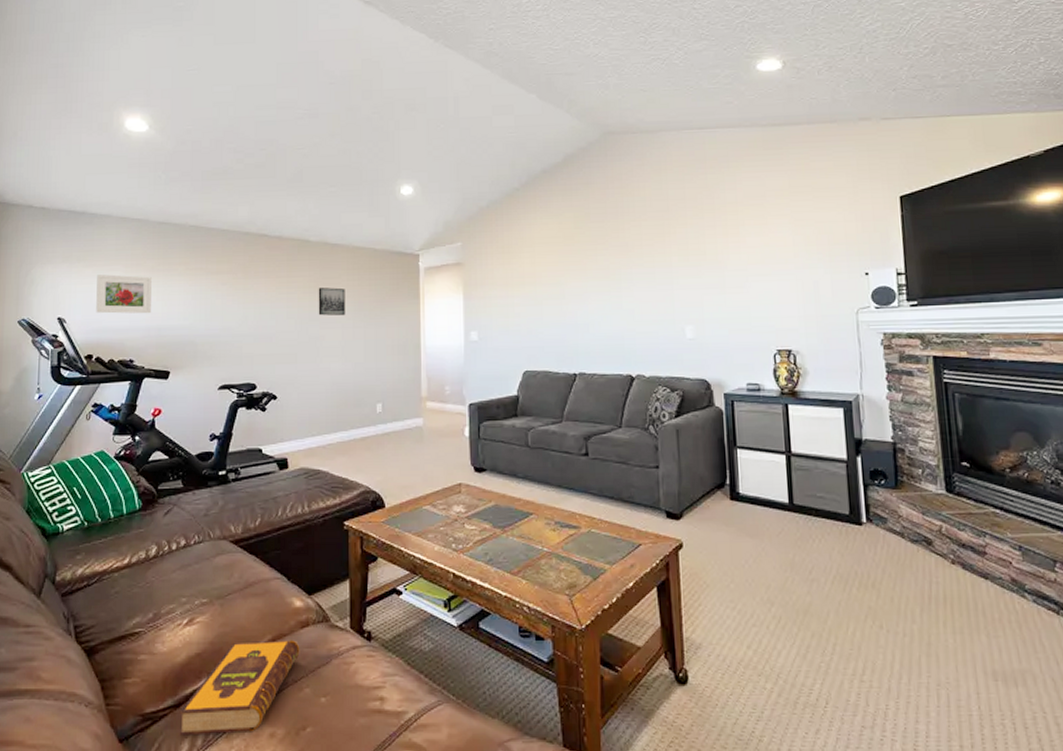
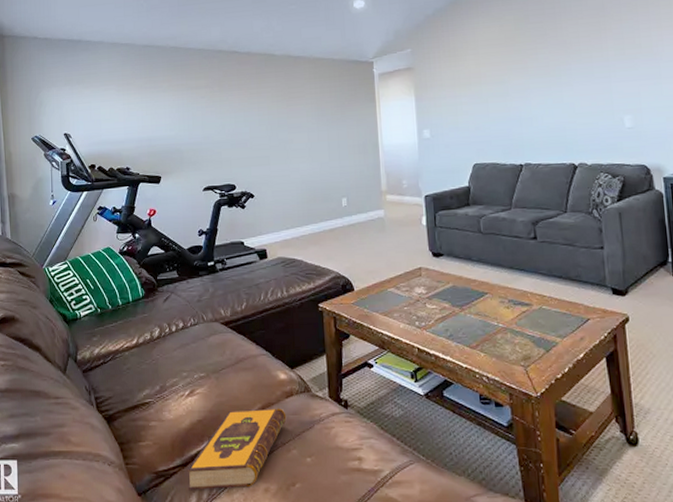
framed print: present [96,274,152,314] -> none [95,94,142,128]
wall art: present [318,287,346,316] -> none [285,95,310,122]

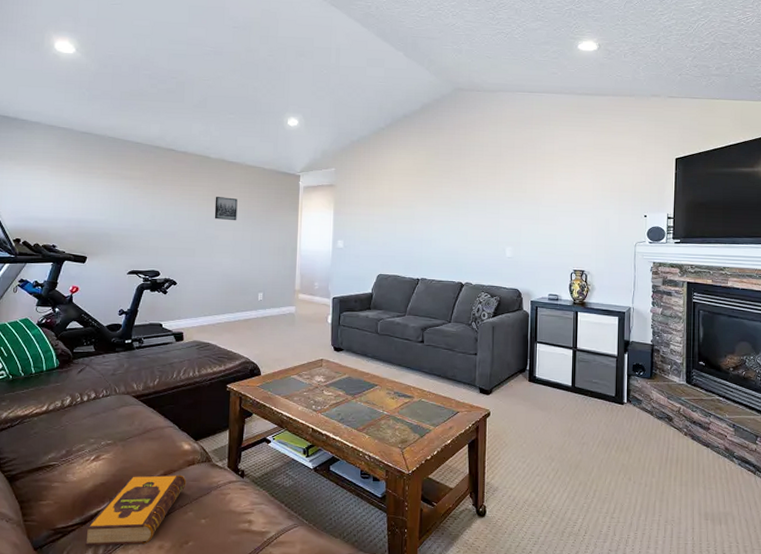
wall art: none [285,95,310,122] -> present [214,197,238,220]

